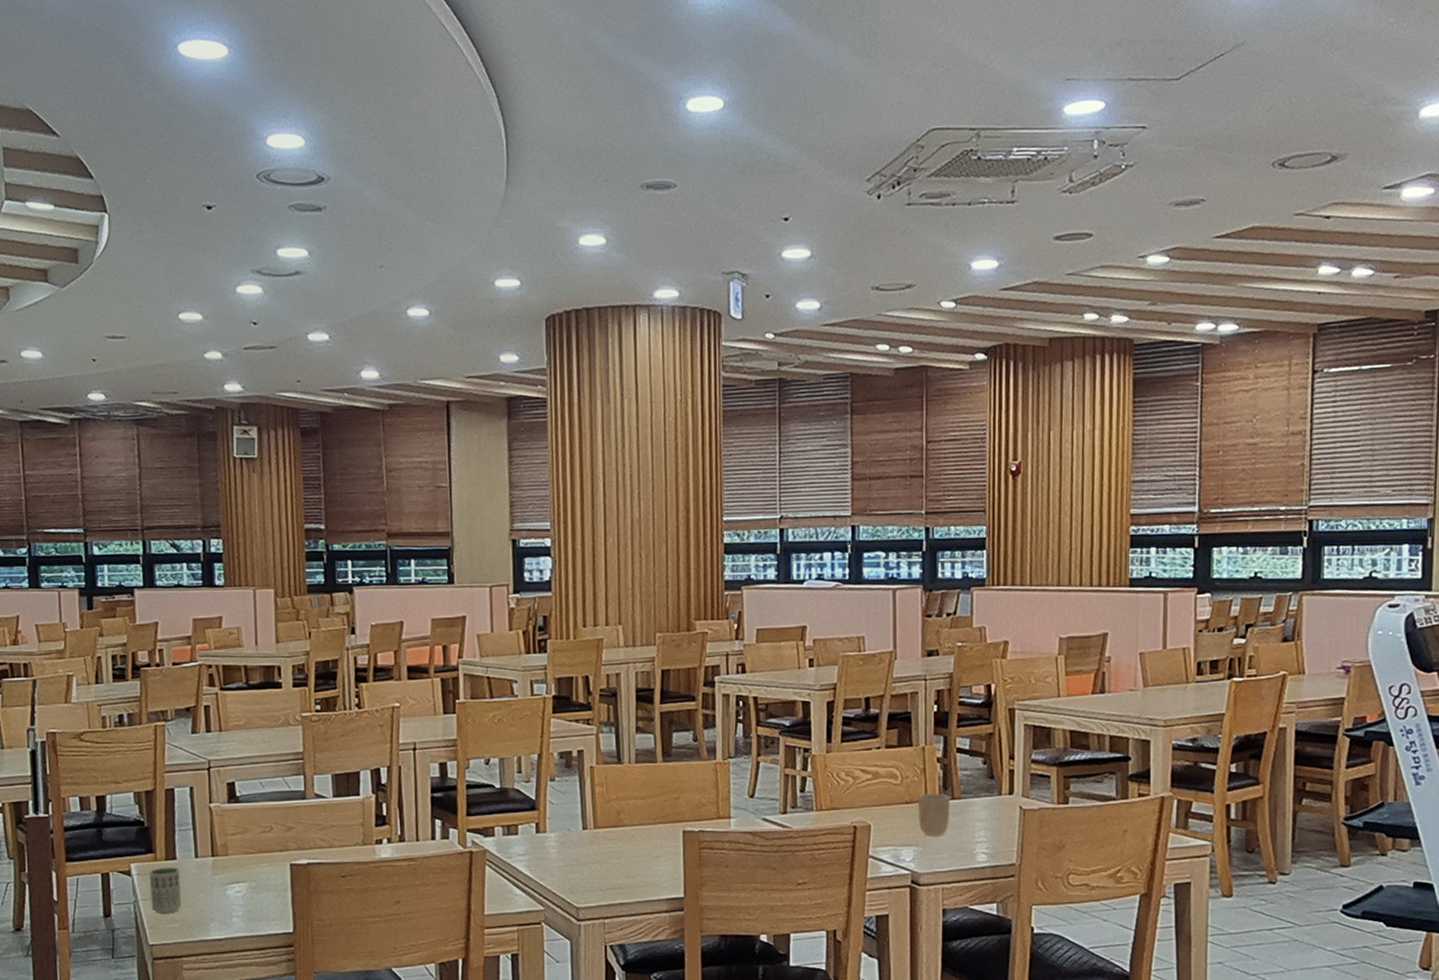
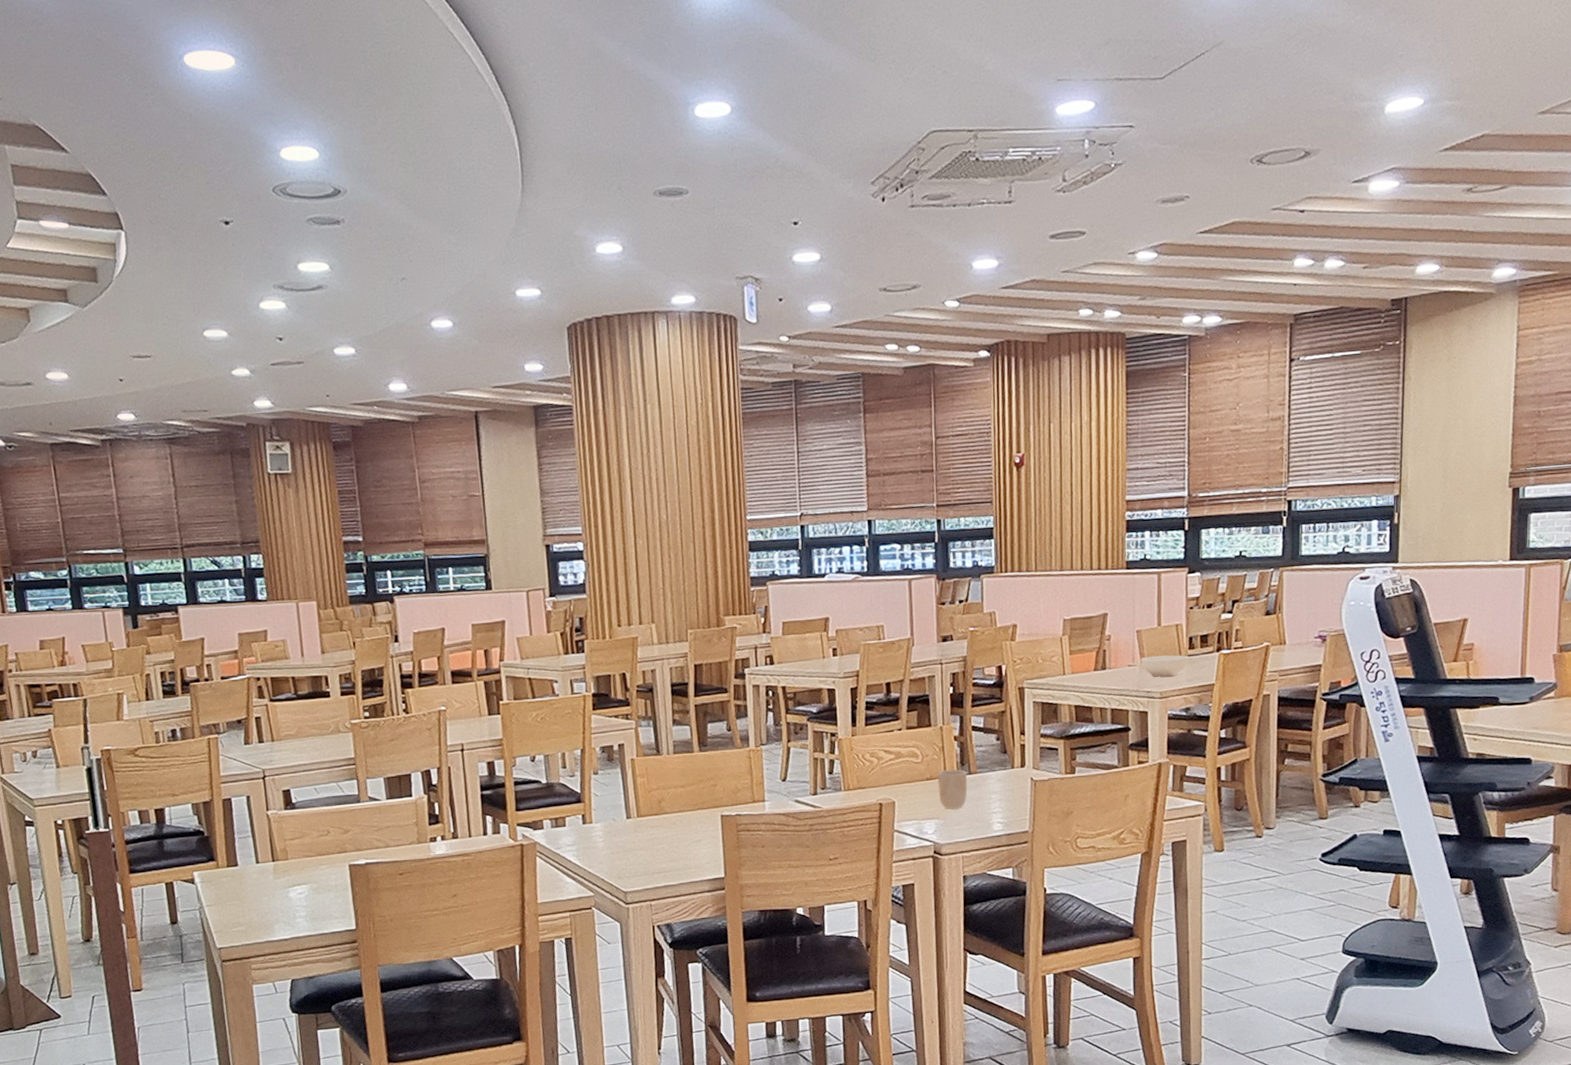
cup: present [149,867,181,914] -> none [212,873,246,918]
bowl: none [1143,680,1196,704] -> present [1140,655,1189,677]

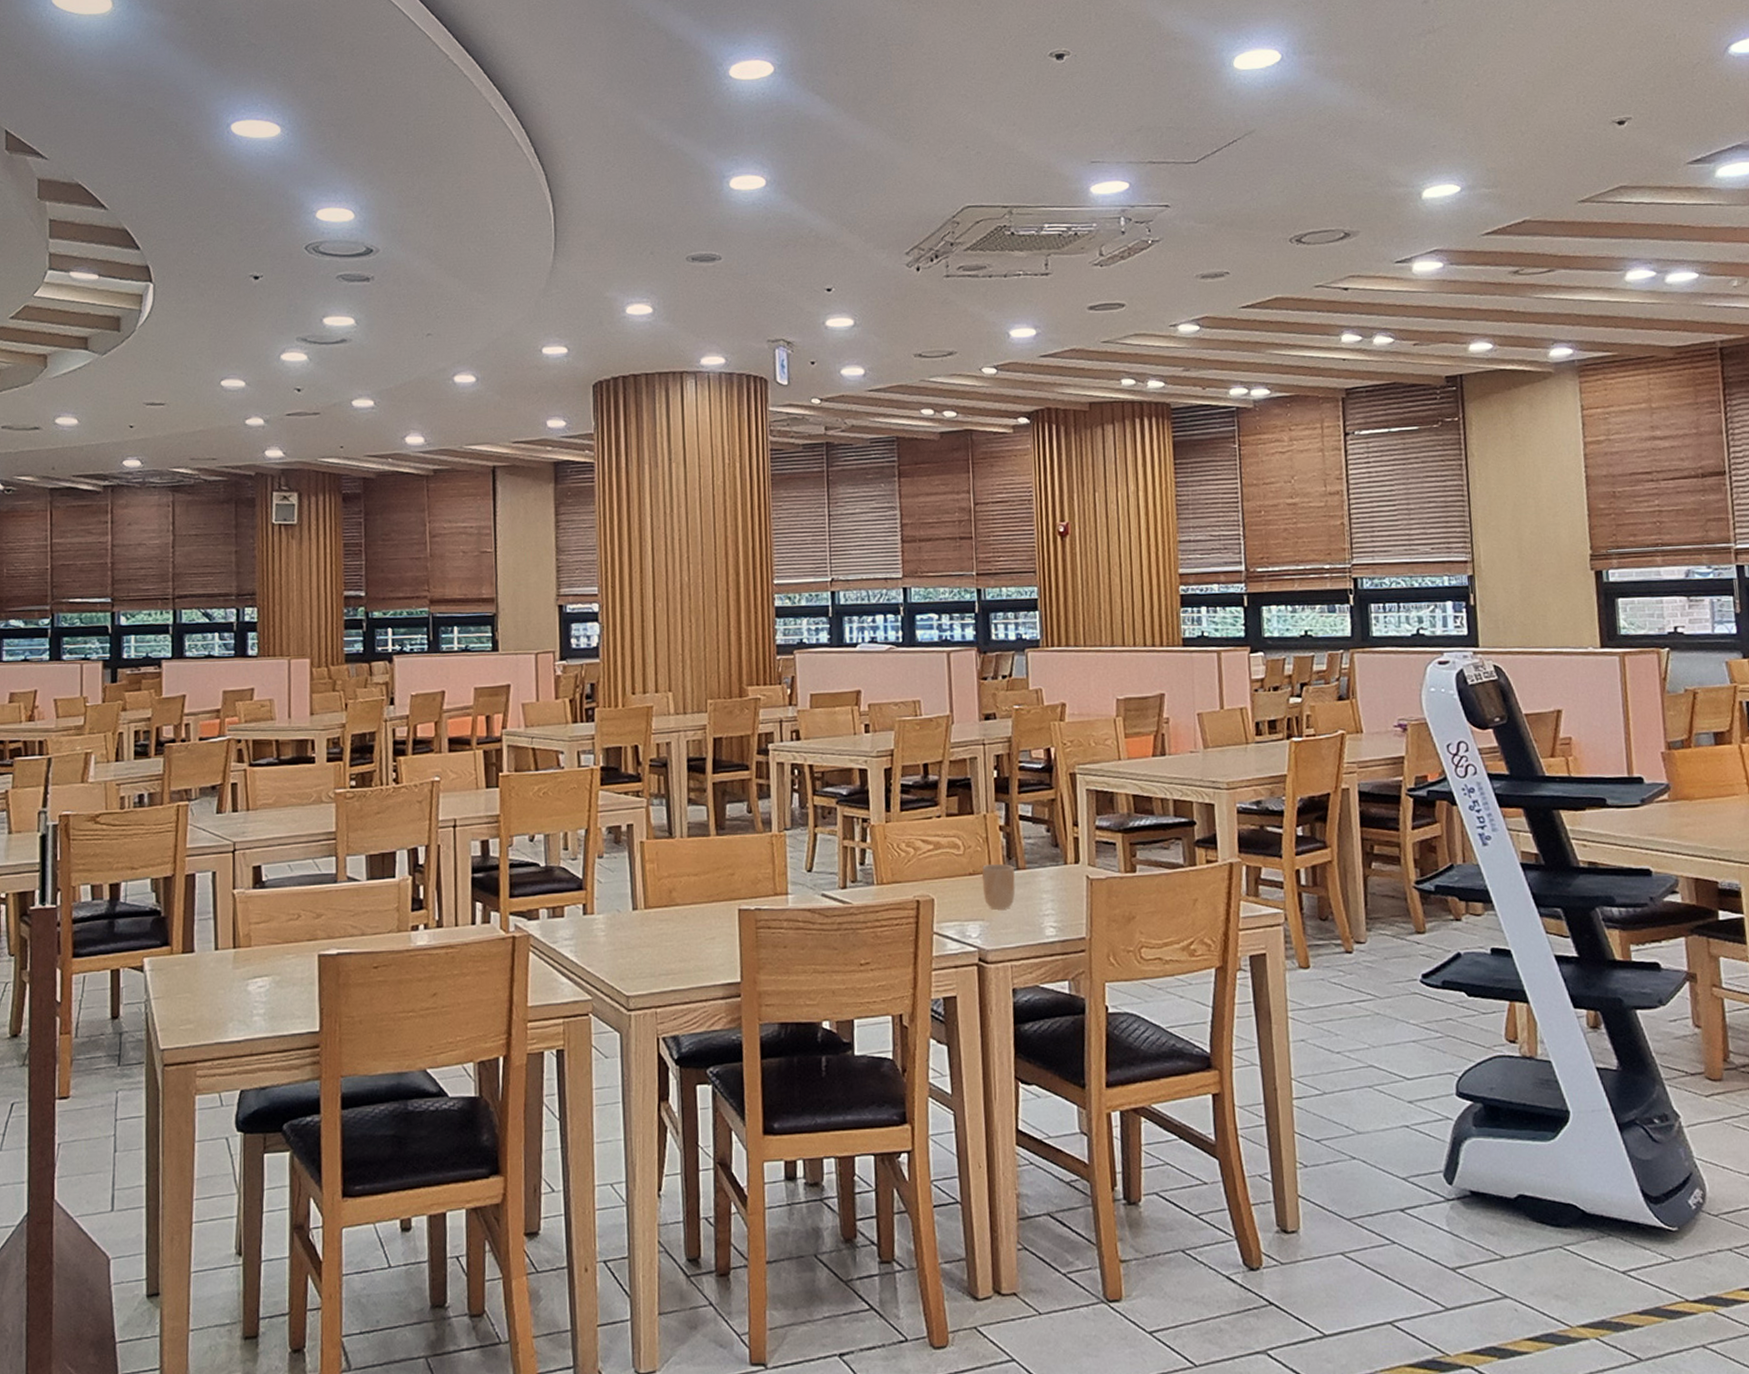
bowl: present [1140,655,1189,677] -> none [1203,741,1257,766]

